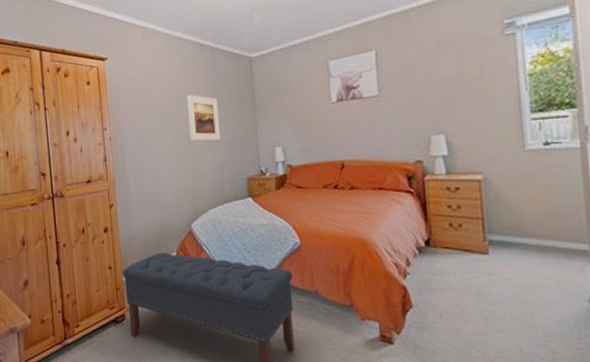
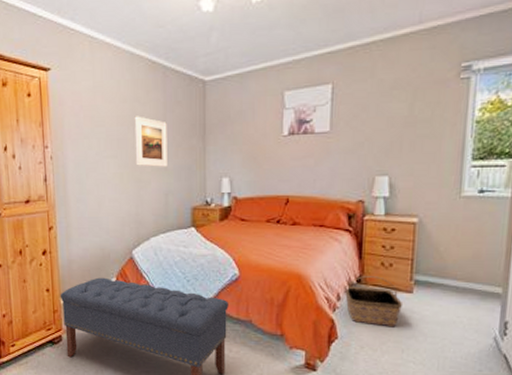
basket: none [412,238,480,293] -> present [344,276,404,327]

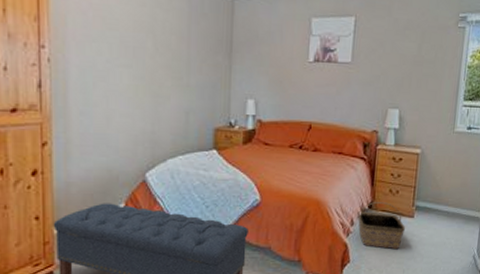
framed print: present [134,116,168,167] -> none [154,23,191,83]

